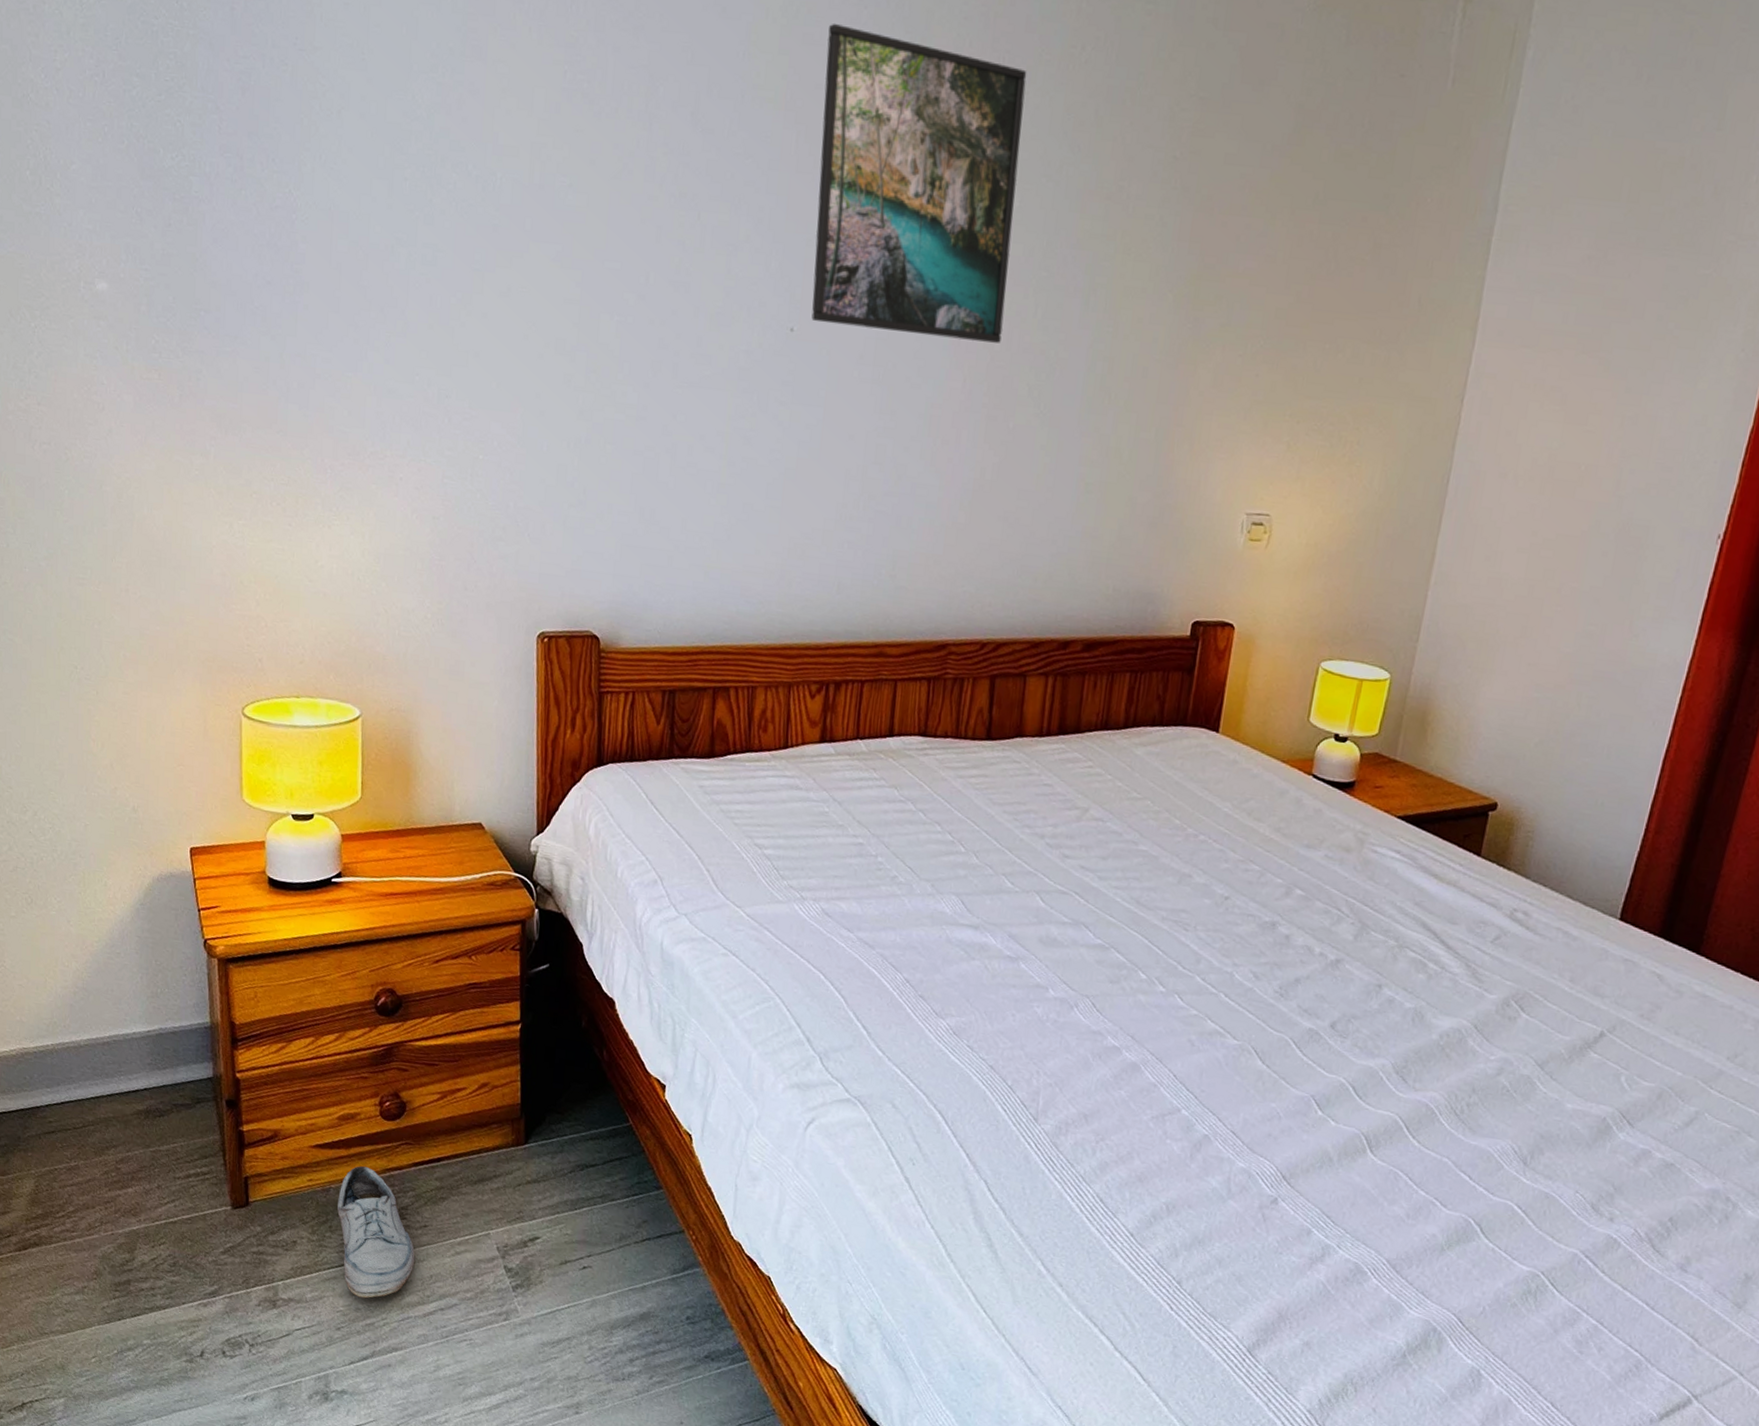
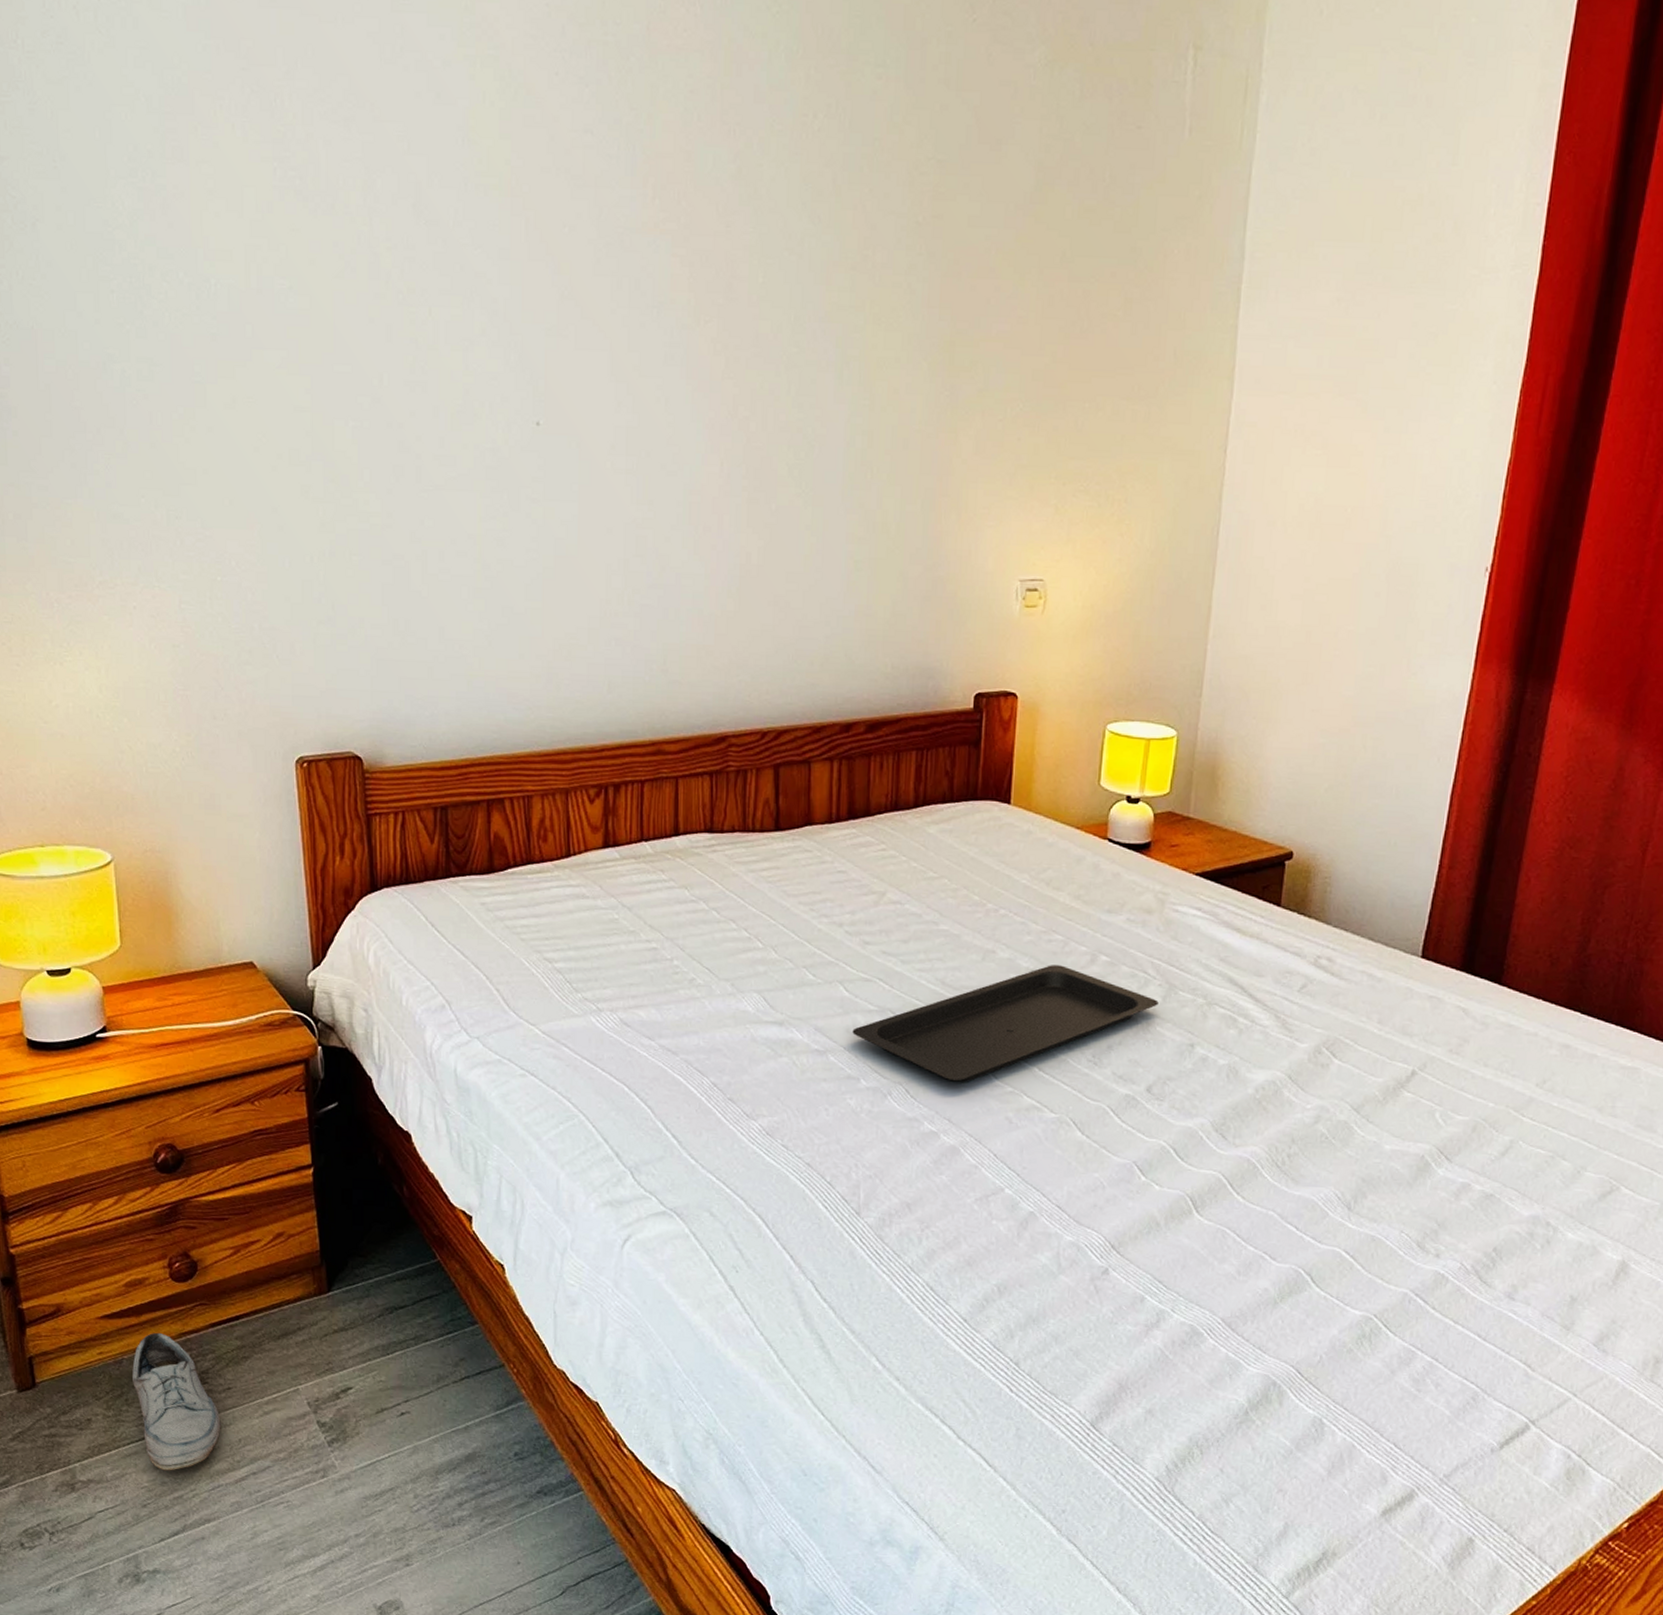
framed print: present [811,23,1027,343] -> none [550,103,760,424]
serving tray: none [1045,894,1350,1002] -> present [852,965,1159,1082]

